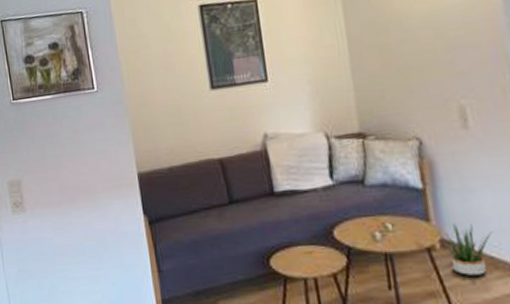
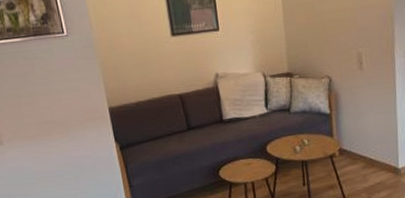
potted plant: present [438,223,493,276] -> none [337,137,373,173]

